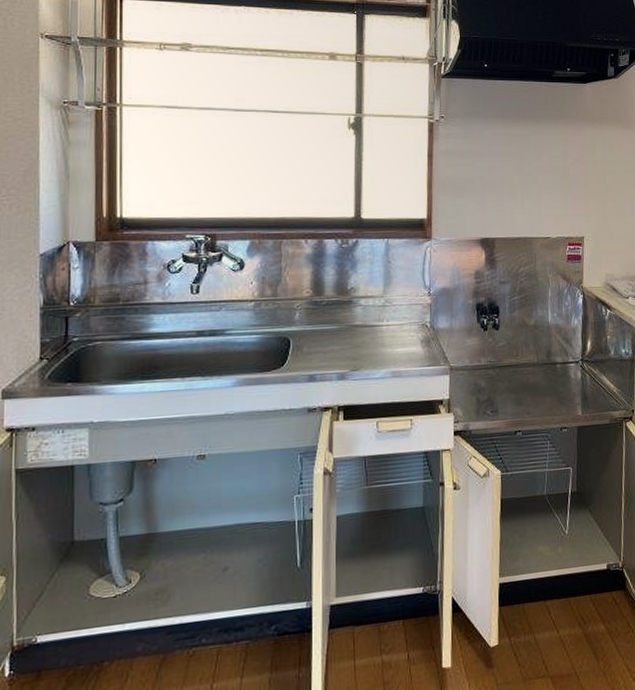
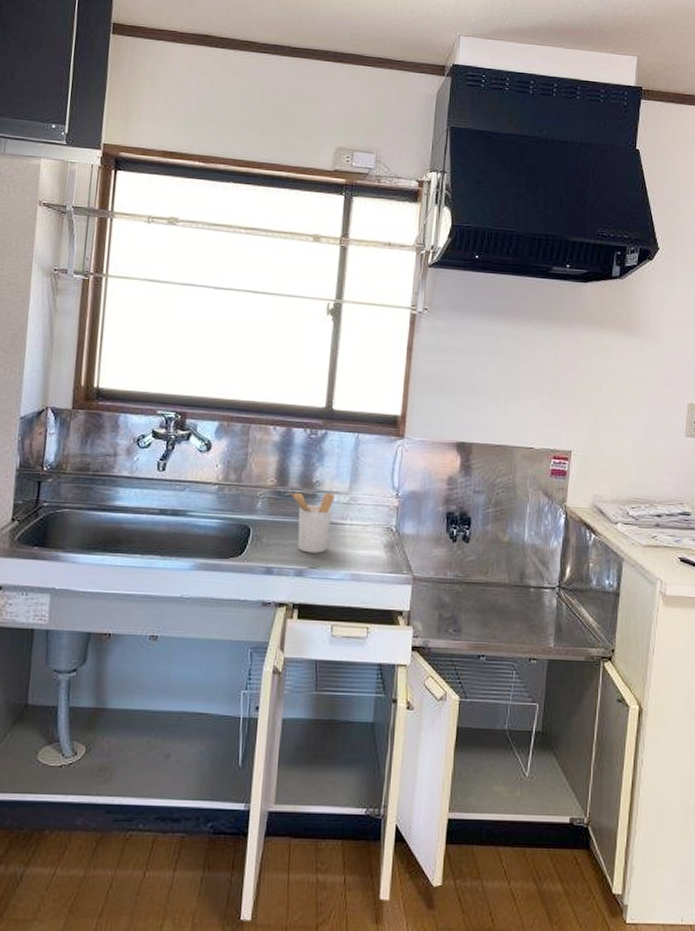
utensil holder: none [326,297,370,357] -> present [289,492,335,554]

